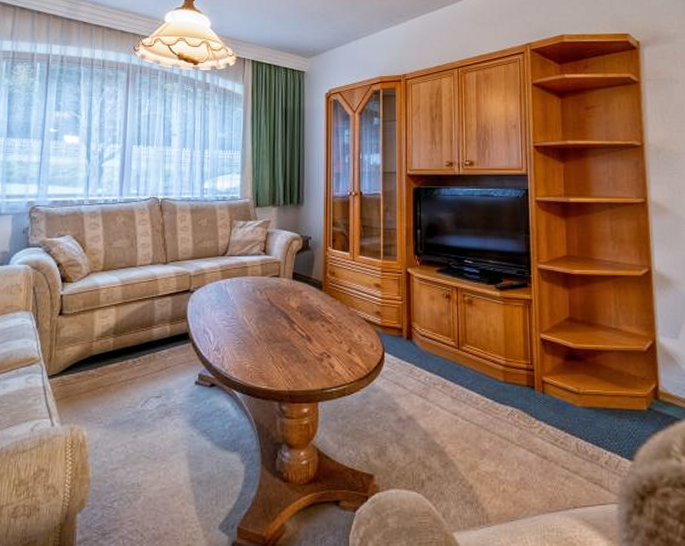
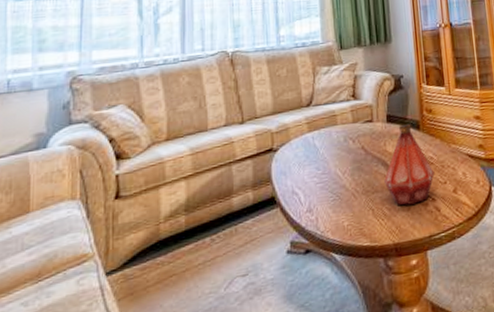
bottle: none [285,283,332,358] -> present [384,123,435,206]

